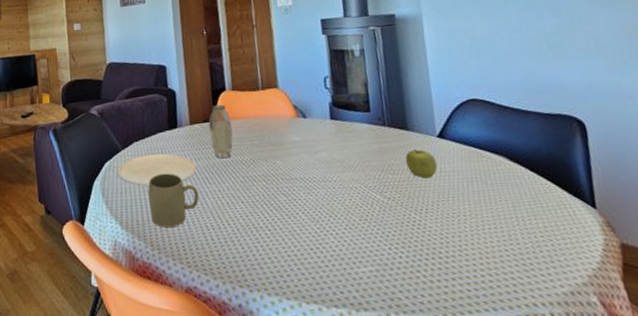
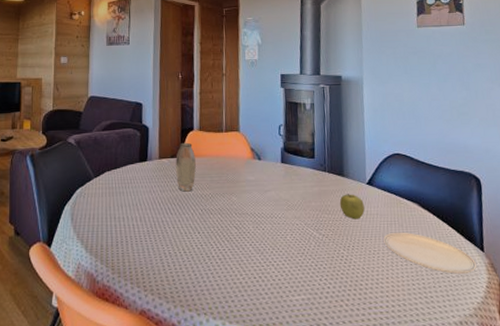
plate: present [117,153,197,187] -> none [88,184,162,214]
mug: present [148,173,199,227] -> none [113,202,160,253]
plate: none [463,190,589,236] -> present [383,232,477,274]

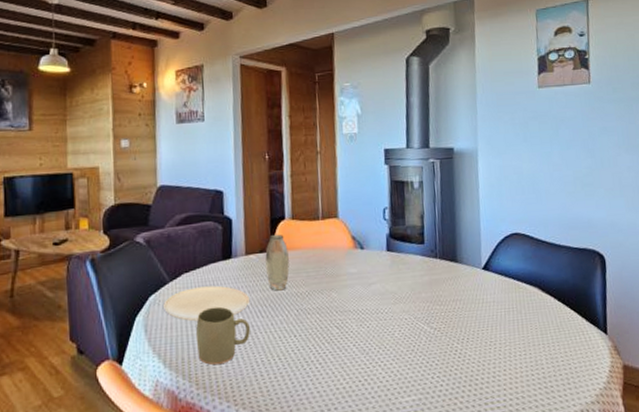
plate: none [88,184,162,214] -> present [163,285,251,322]
mug: none [113,202,160,253] -> present [195,306,250,365]
fruit: present [339,194,365,220] -> none [452,281,480,309]
plate: present [383,232,477,274] -> none [501,319,600,360]

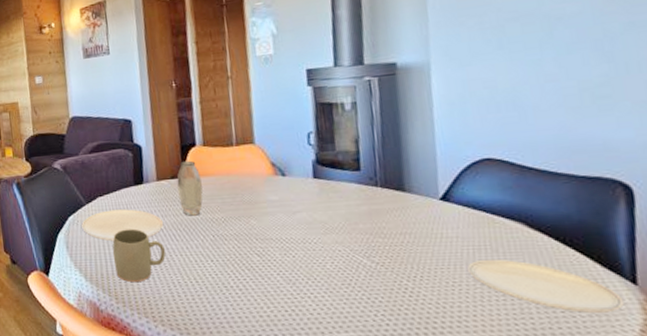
plate: none [501,319,600,360] -> present [467,259,625,313]

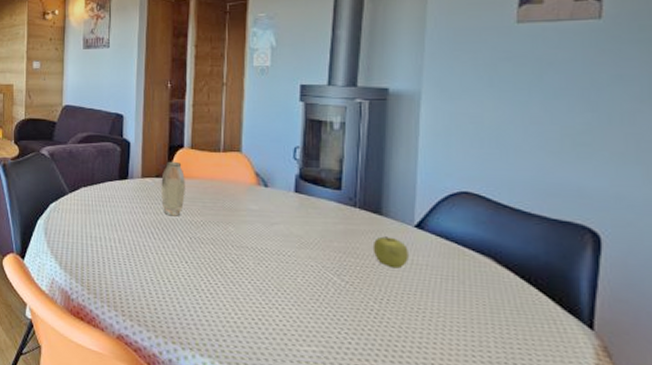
plate: present [81,209,164,242] -> none [62,201,144,233]
mug: present [112,229,166,282] -> none [89,222,141,275]
fruit: none [399,212,438,244] -> present [372,236,408,269]
plate: present [467,259,625,313] -> none [434,289,579,354]

